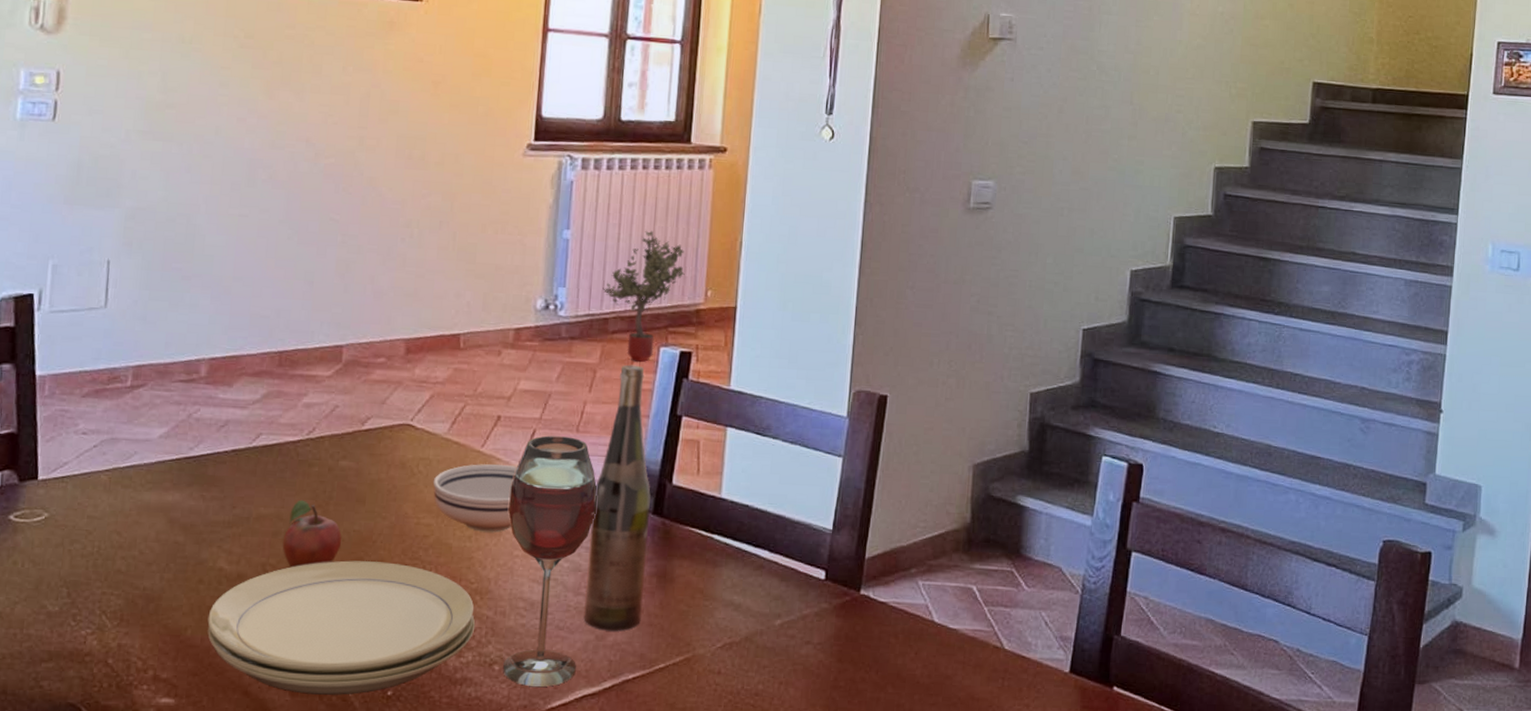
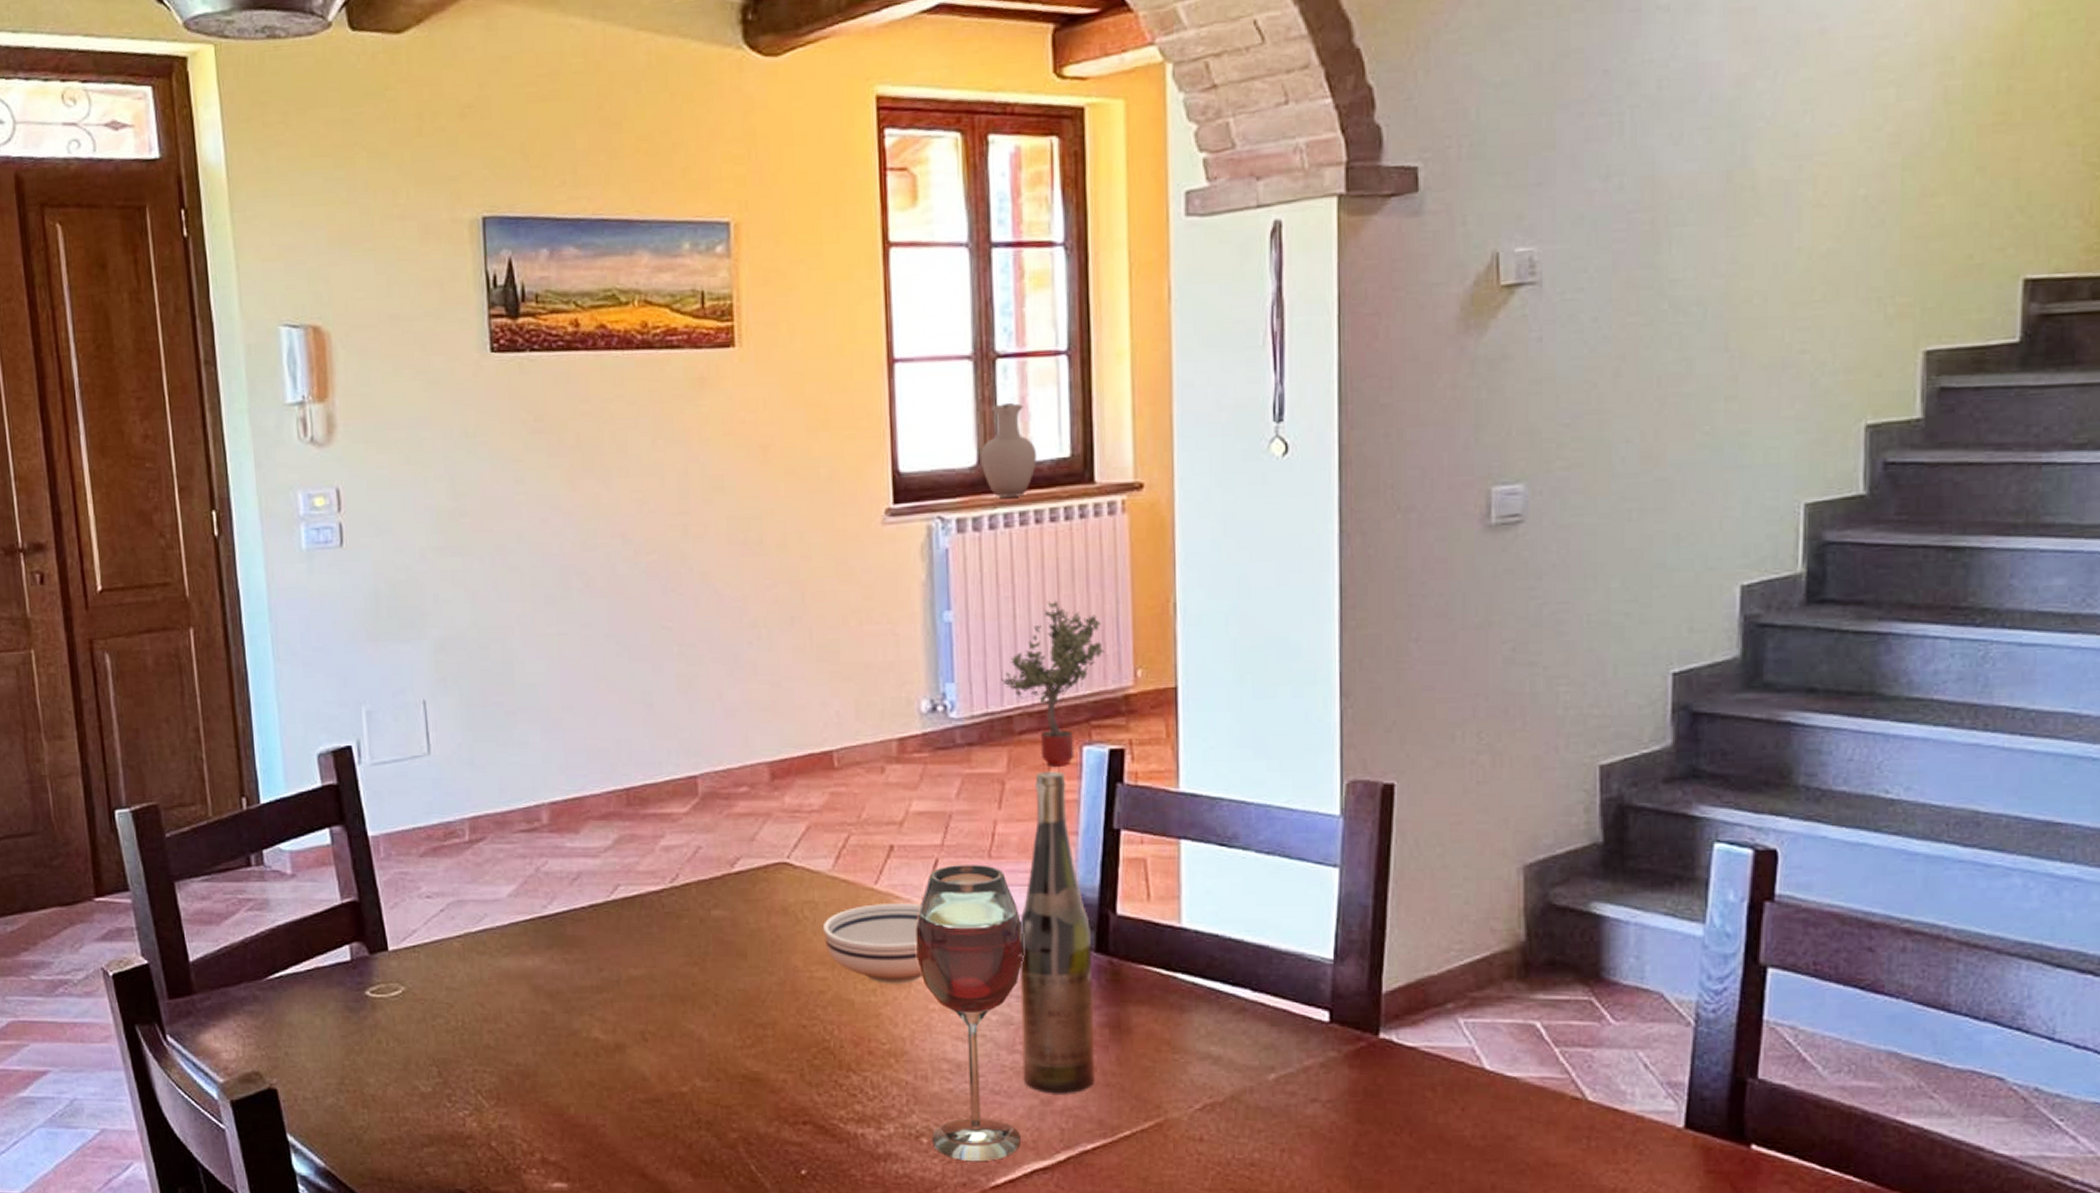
plate: present [207,560,476,695] -> none [590,1024,894,1176]
fruit: present [282,499,342,568] -> none [659,957,727,1035]
vase: none [606,73,649,147] -> present [980,402,1036,498]

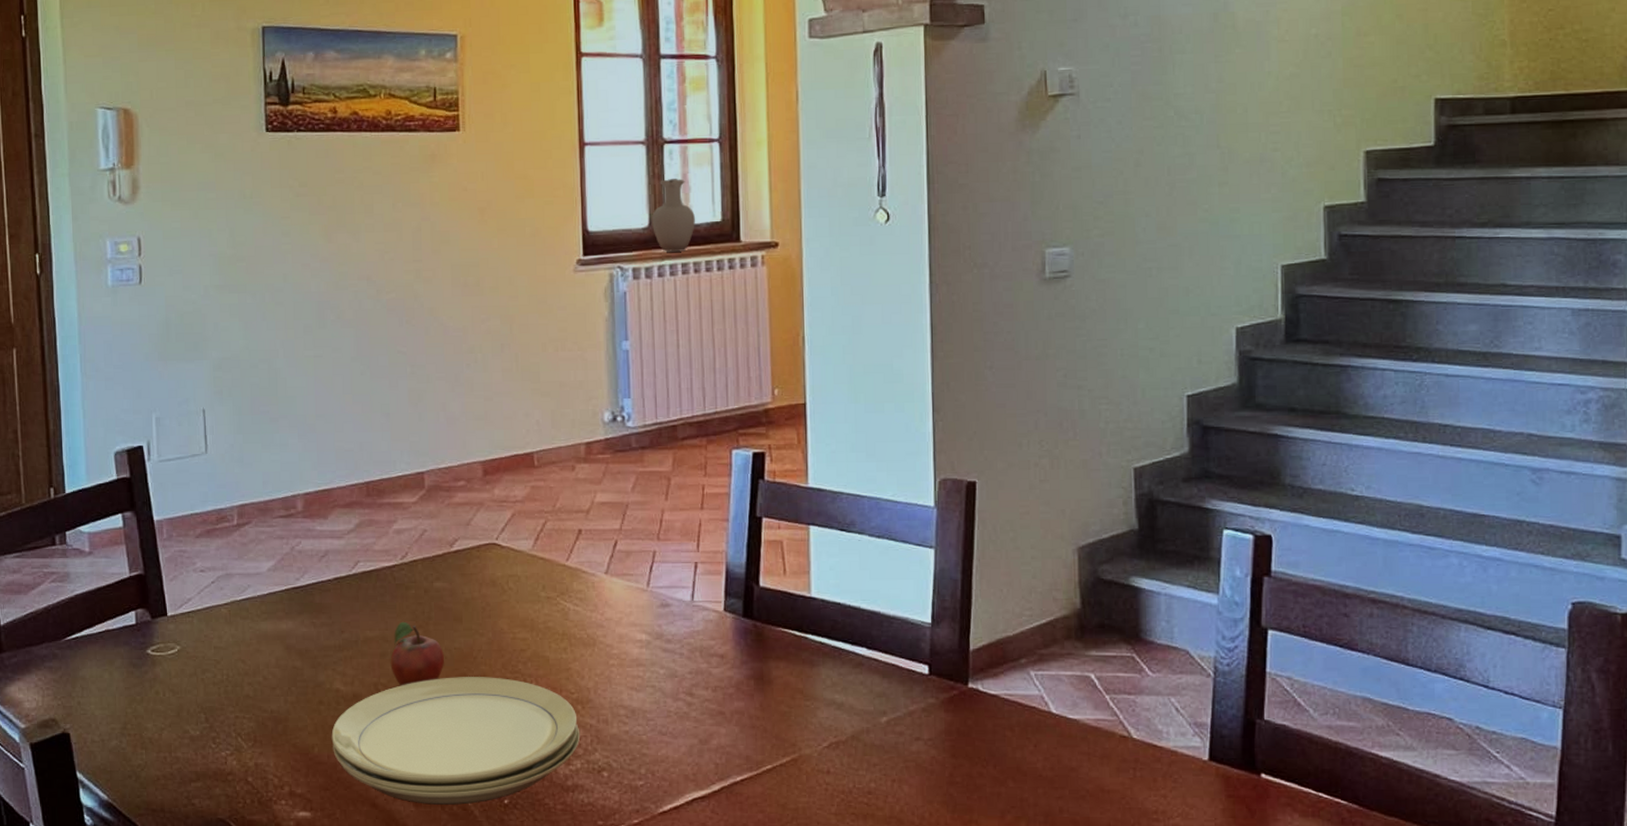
plate: none [590,1024,894,1176] -> present [331,677,581,805]
fruit: none [659,957,727,1035] -> present [390,621,445,686]
bowl: present [822,902,923,982] -> none [523,576,605,642]
wineglass: present [915,865,1024,1161] -> none [599,545,686,791]
potted tree: present [1001,600,1105,766] -> none [668,334,749,466]
wine bottle: present [1019,771,1095,1093] -> none [682,470,743,734]

